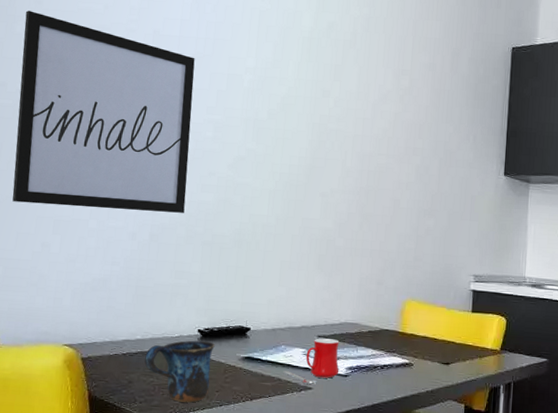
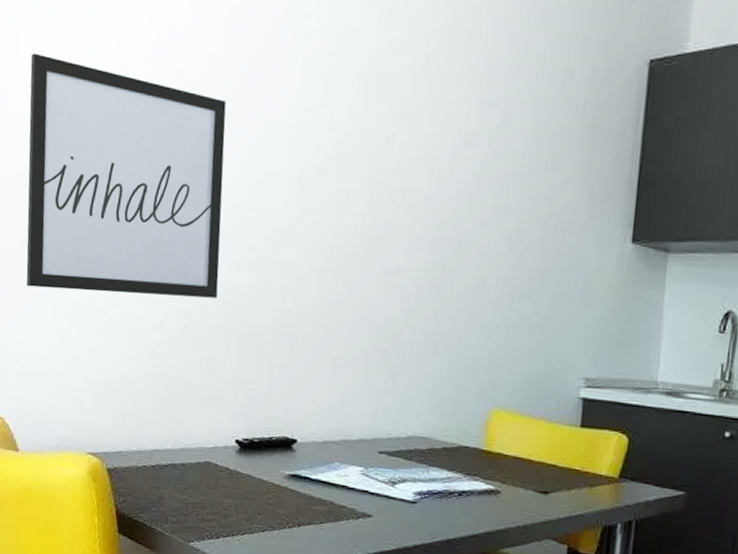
mug: present [144,340,215,403] -> none [176,452,256,526]
mug: present [283,338,340,385] -> none [337,454,406,512]

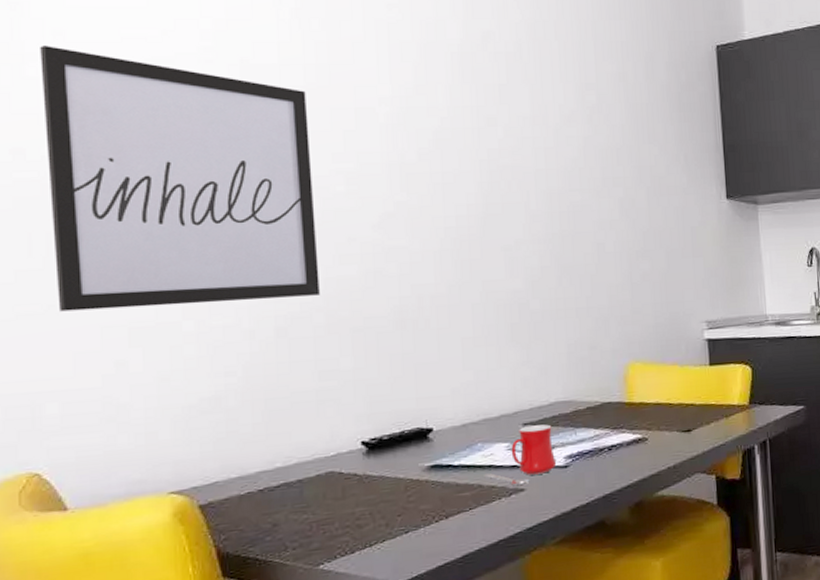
mug: none [337,454,406,512] -> present [484,424,557,486]

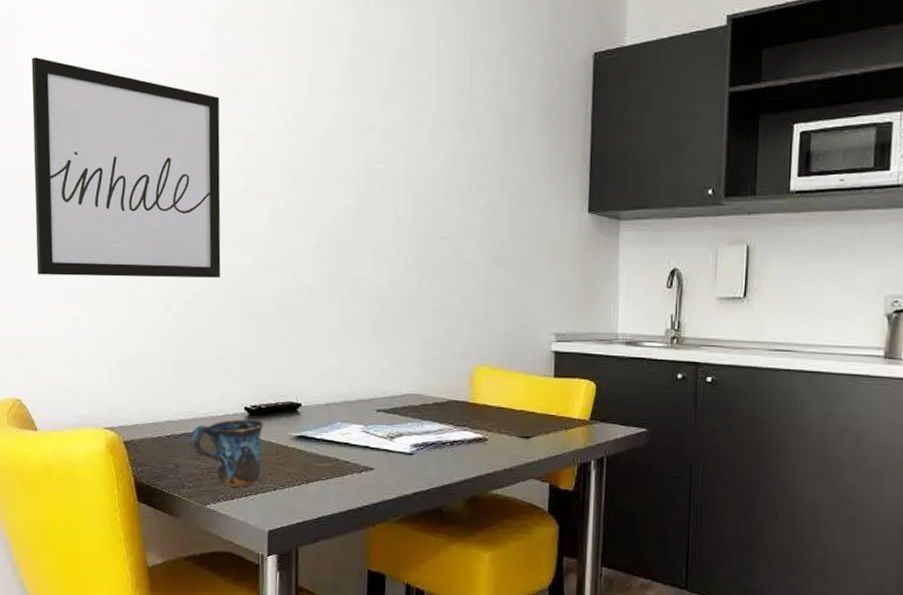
mug: none [292,454,388,539] -> present [190,419,264,487]
mug: present [484,424,557,486] -> none [340,412,403,465]

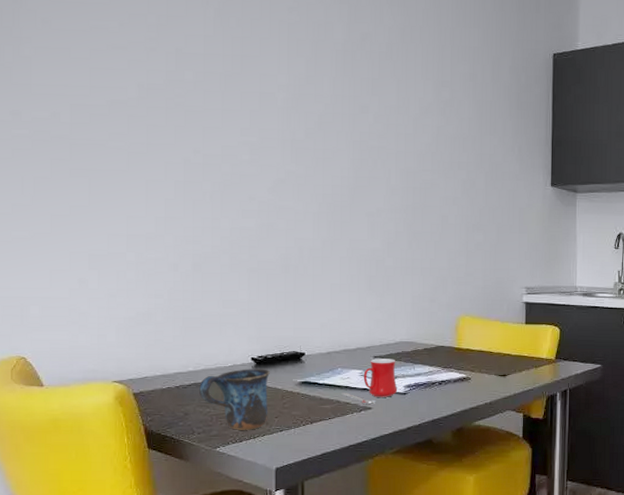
wall art: present [31,57,221,278] -> none [33,31,227,241]
mug: none [340,412,403,465] -> present [341,358,398,405]

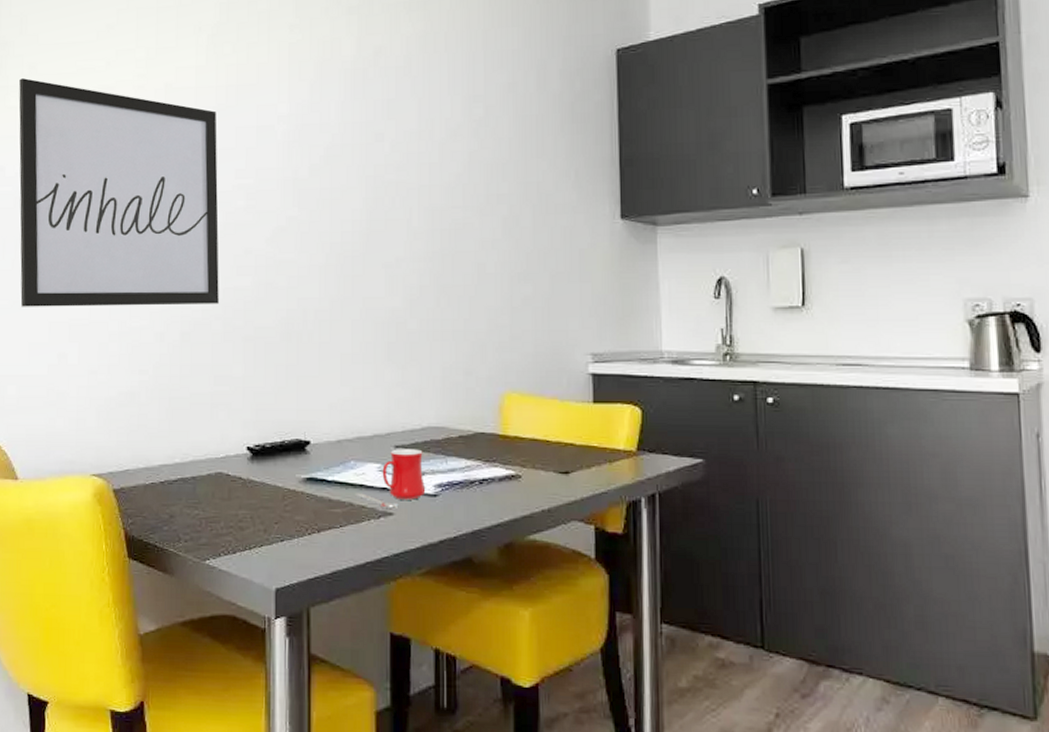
wall art: none [33,31,227,241] -> present [19,78,219,307]
mug: present [199,368,270,430] -> none [187,460,269,539]

